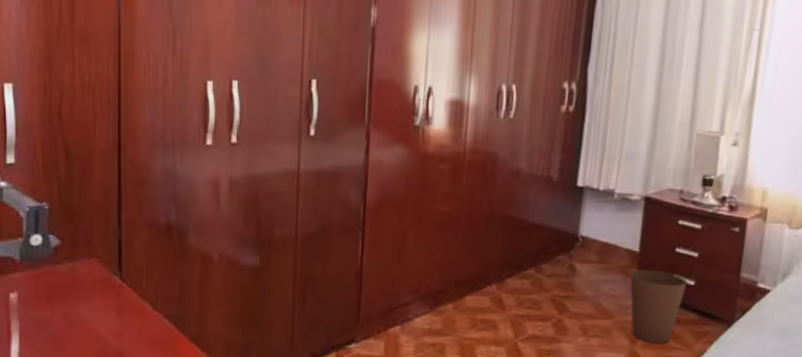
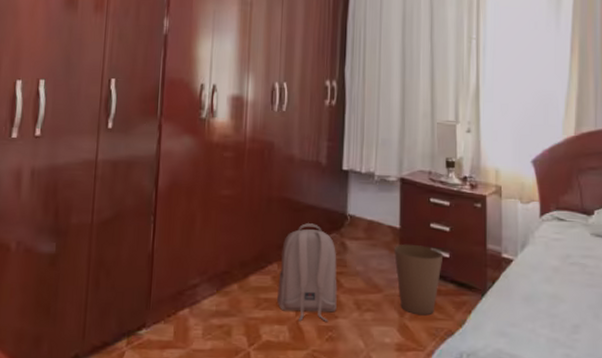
backpack: none [495,243,564,345] -> present [277,223,337,322]

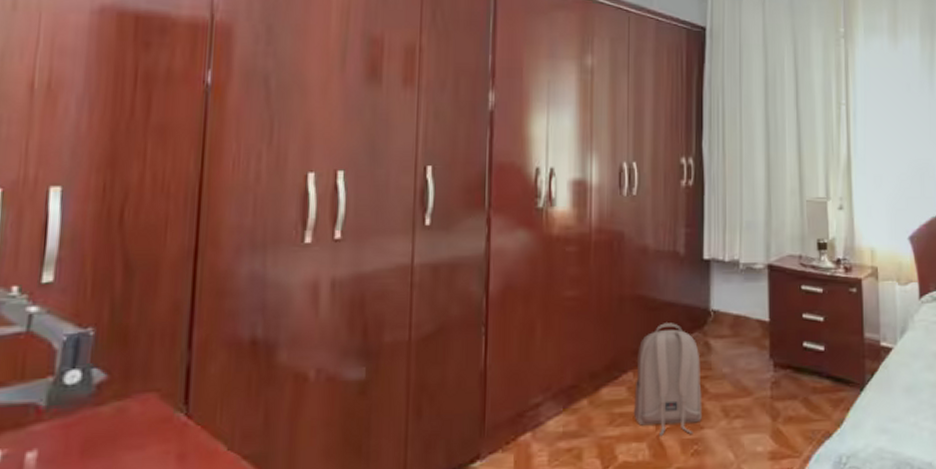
trash bin: present [393,245,444,316] -> none [763,339,818,418]

